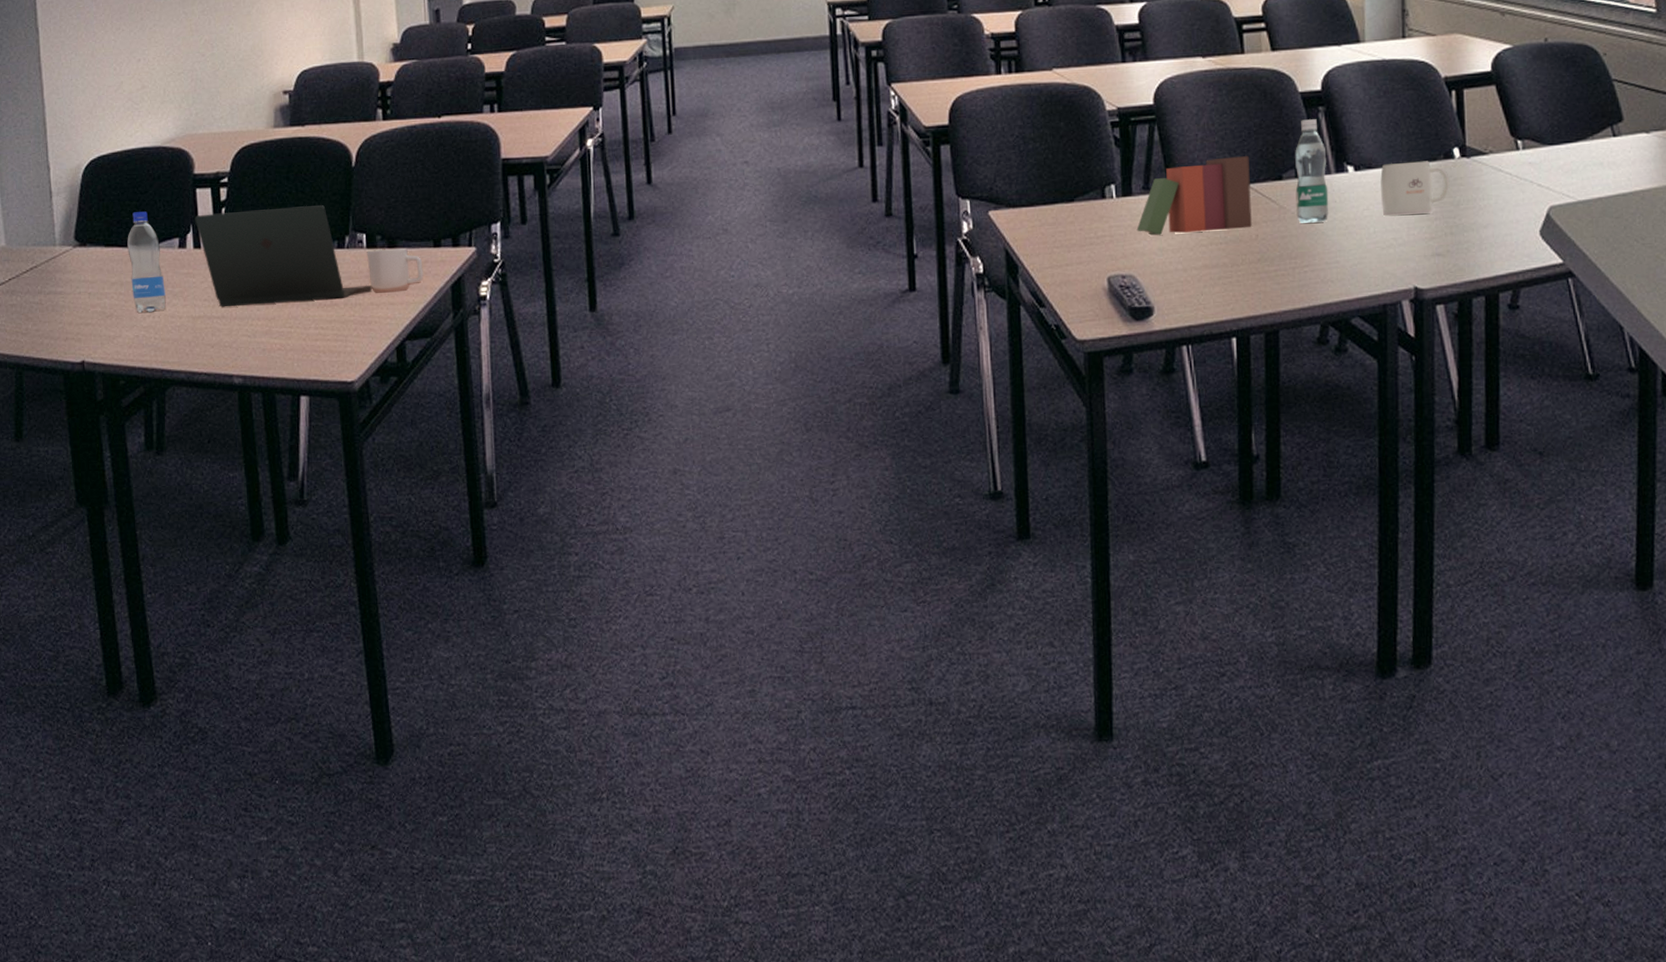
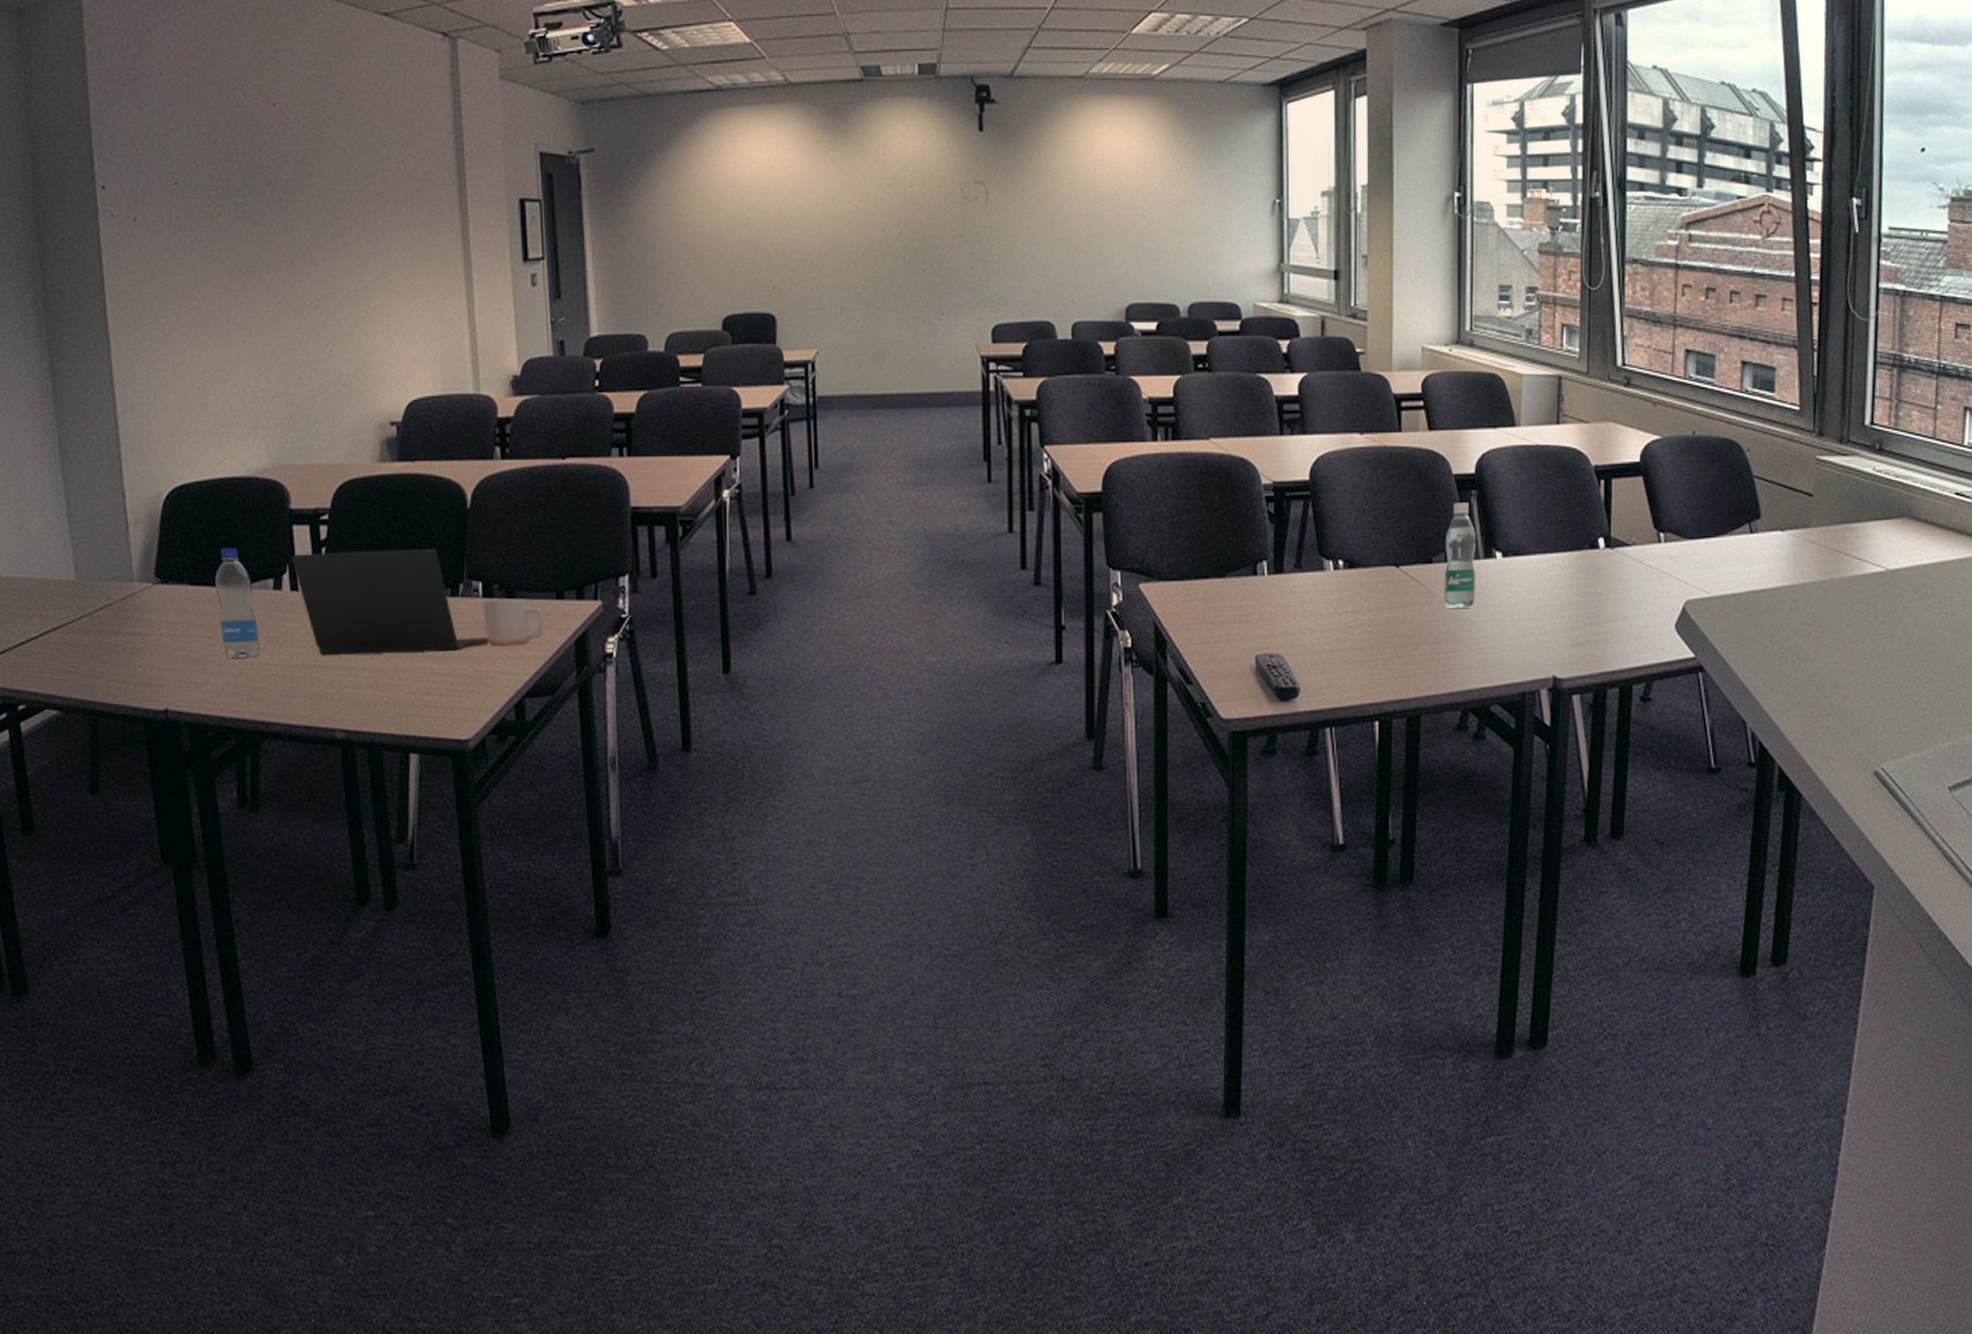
books: present [1136,156,1252,236] -> none [1286,537,1401,616]
mug: present [1380,161,1450,217] -> none [1527,550,1593,605]

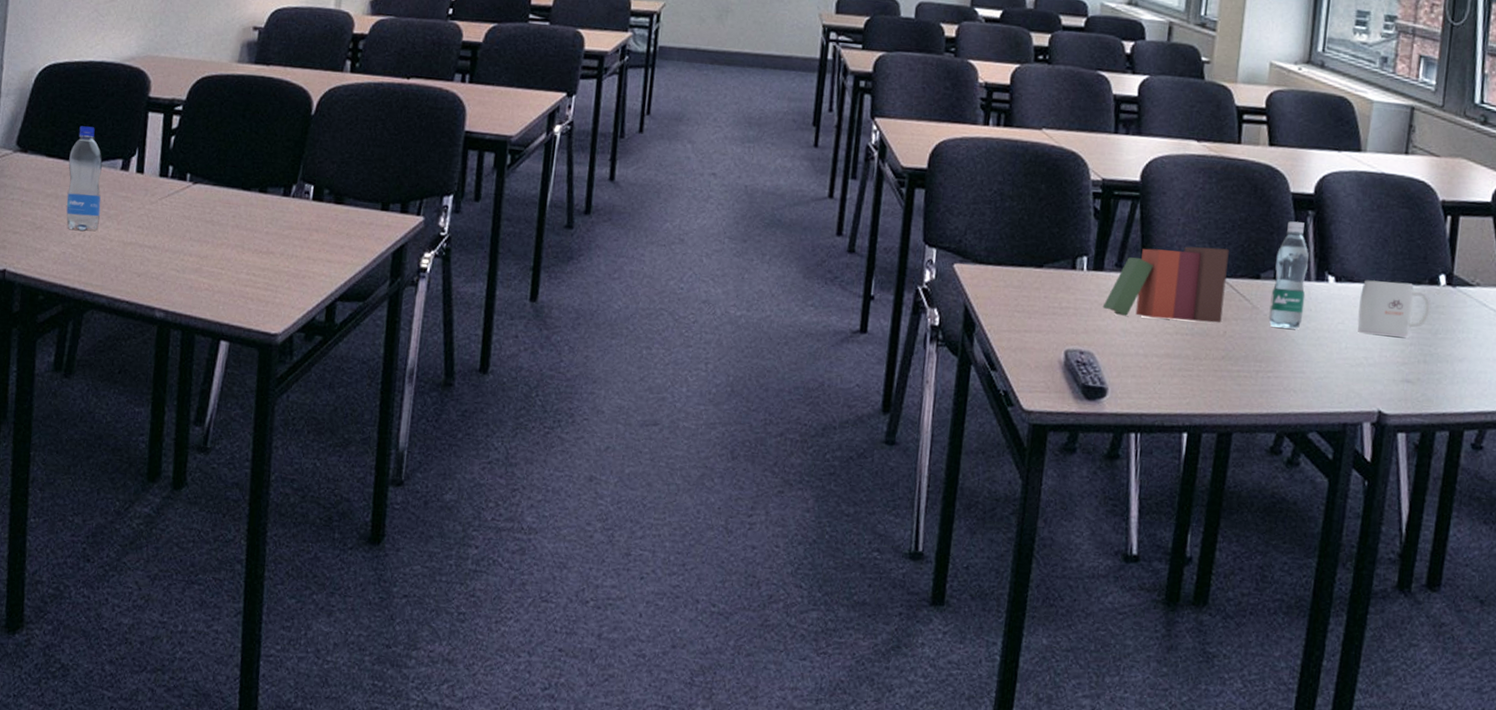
laptop: present [291,548,488,656] -> none [142,139,311,247]
mug: present [483,598,545,646] -> none [310,203,368,251]
books: none [1286,537,1401,616] -> present [1102,246,1229,324]
mug: none [1527,550,1593,605] -> present [1357,280,1432,338]

